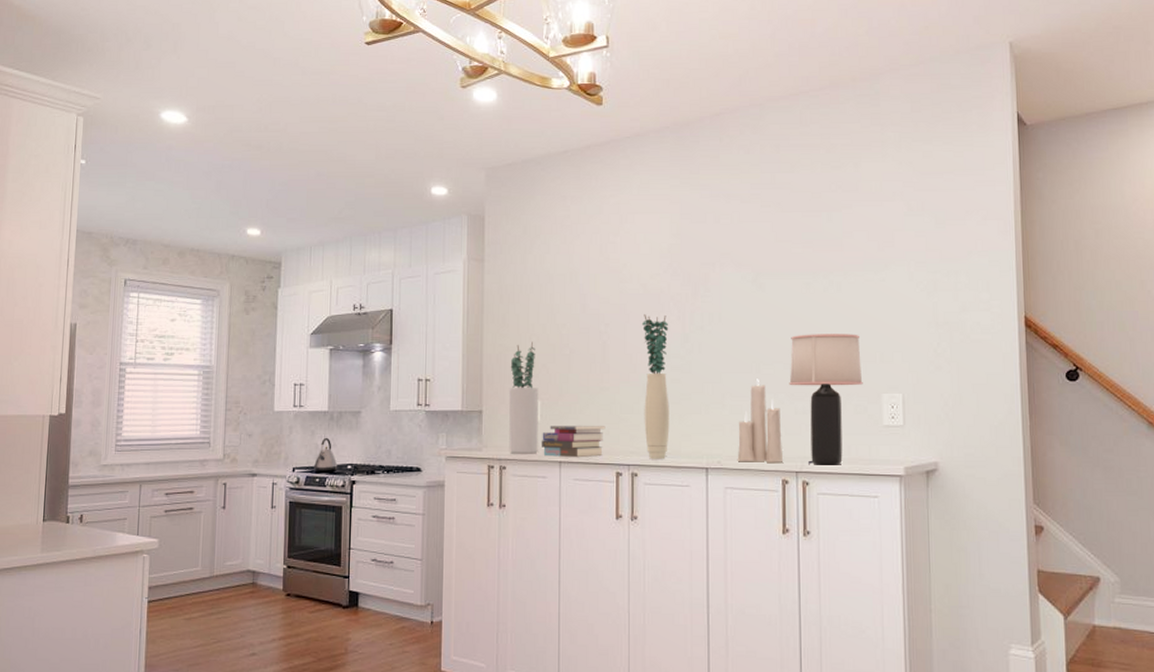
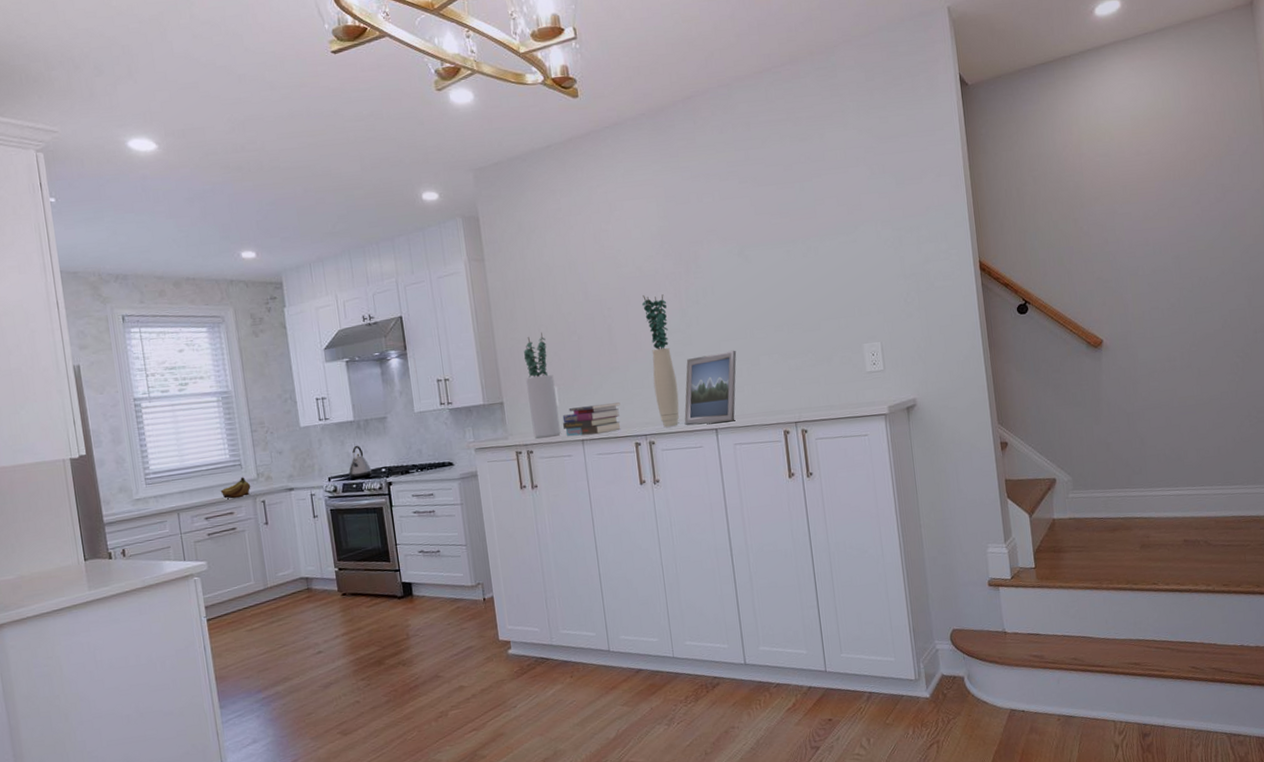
fruit: none [185,456,215,477] -> present [220,477,251,499]
picture frame: none [672,384,739,462] -> present [684,350,737,426]
candle: present [737,379,782,462] -> none [740,343,782,420]
table lamp: present [789,334,863,465] -> none [778,292,846,414]

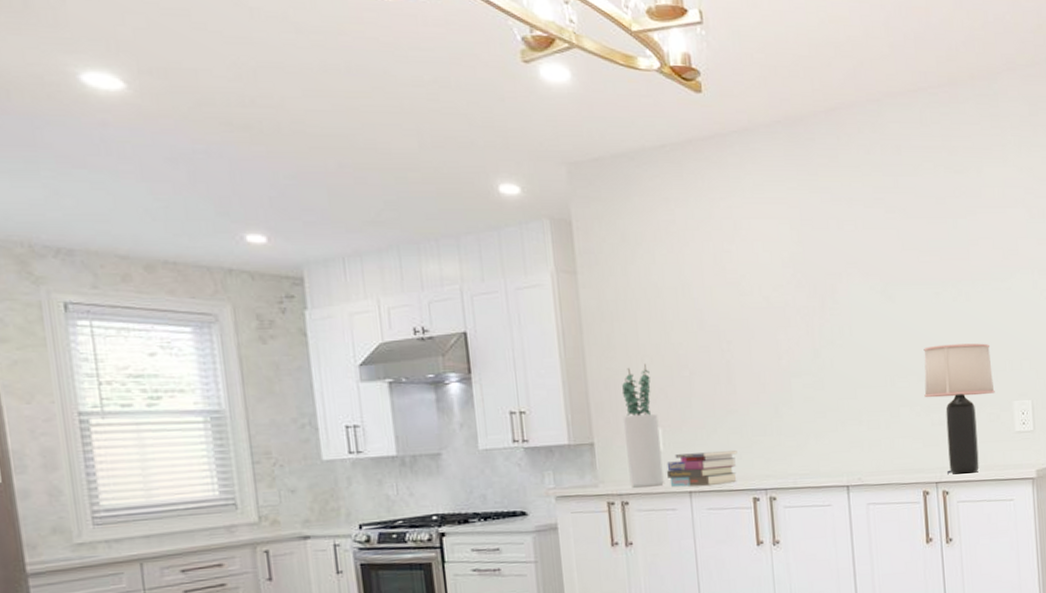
fruit: present [220,477,251,499] -> none [204,520,250,547]
kettle: present [349,445,372,480] -> none [387,486,419,529]
vase: present [641,294,680,428] -> none [767,330,807,482]
picture frame: present [684,350,737,426] -> none [811,399,875,481]
table lamp: none [778,292,846,414] -> present [923,343,995,474]

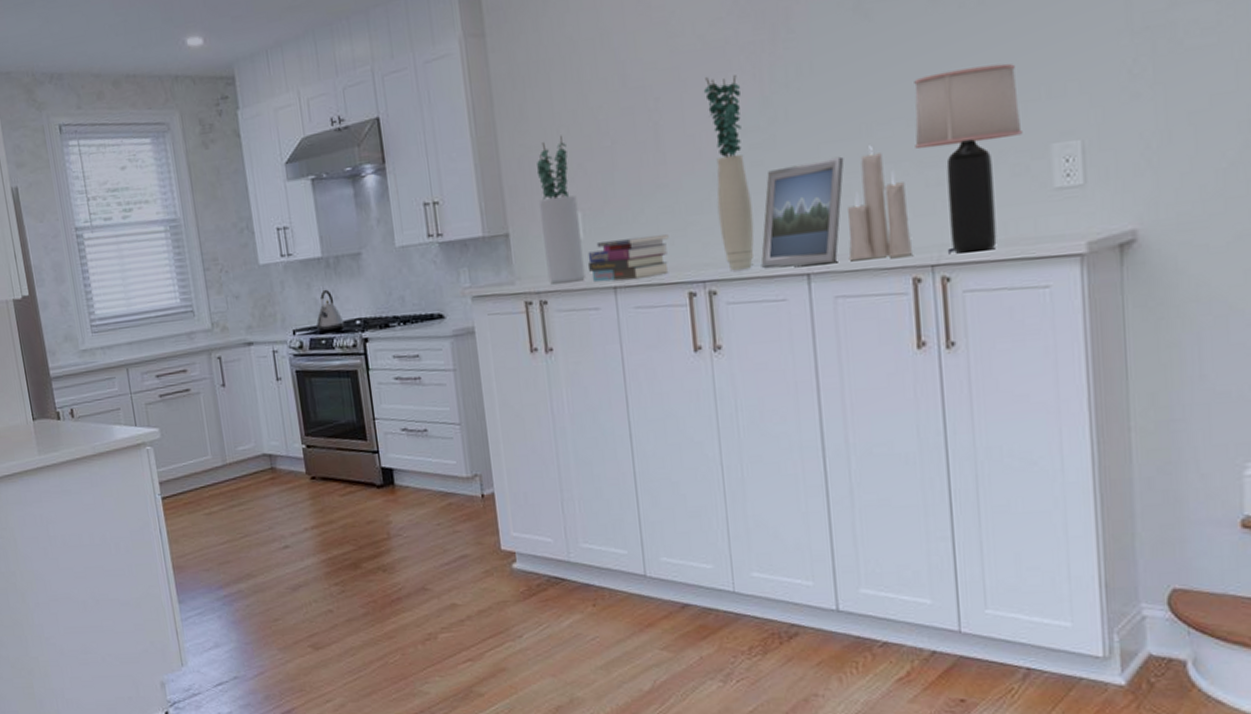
kettle: none [387,486,419,529] -> present [316,289,345,334]
vase: none [767,330,807,482] -> present [703,75,755,271]
picture frame: none [811,399,875,481] -> present [761,156,844,269]
candle: none [877,392,922,478] -> present [848,145,912,262]

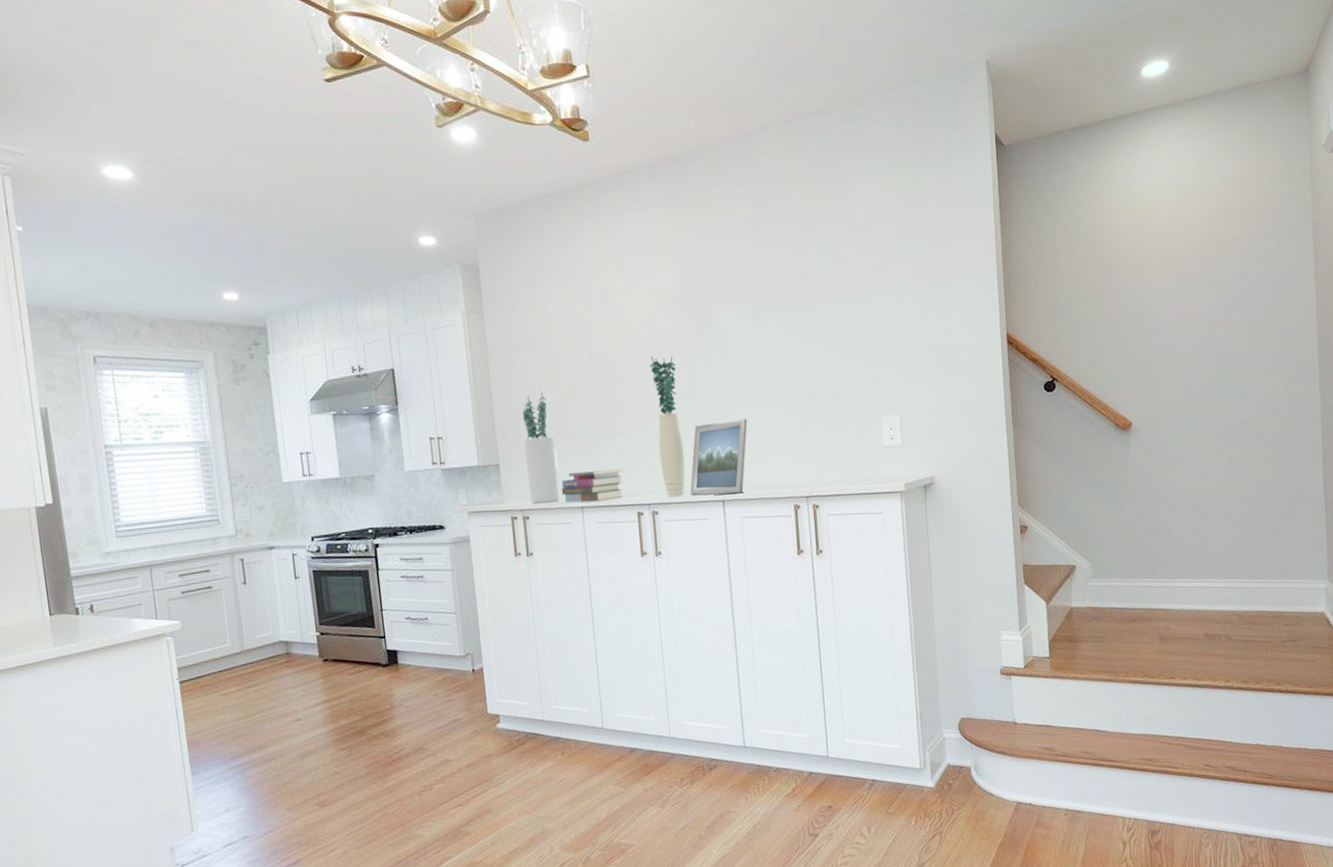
kettle: present [316,289,345,334] -> none [333,503,358,541]
candle: present [848,145,912,262] -> none [750,411,793,493]
table lamp: present [914,63,1023,254] -> none [794,361,863,489]

